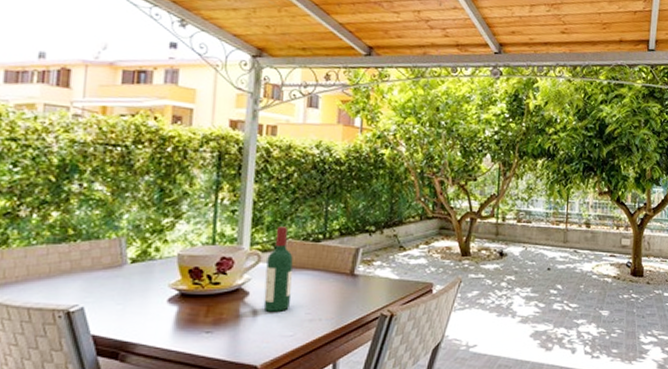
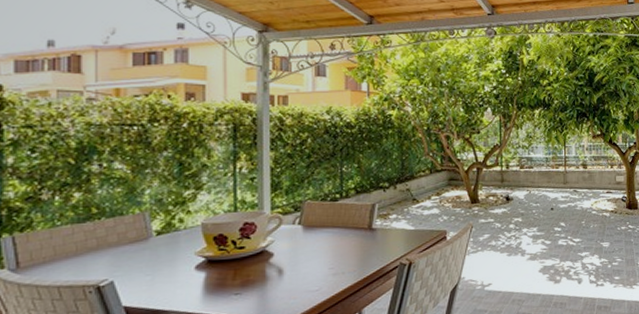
wine bottle: present [263,226,293,311] -> none [288,189,314,270]

